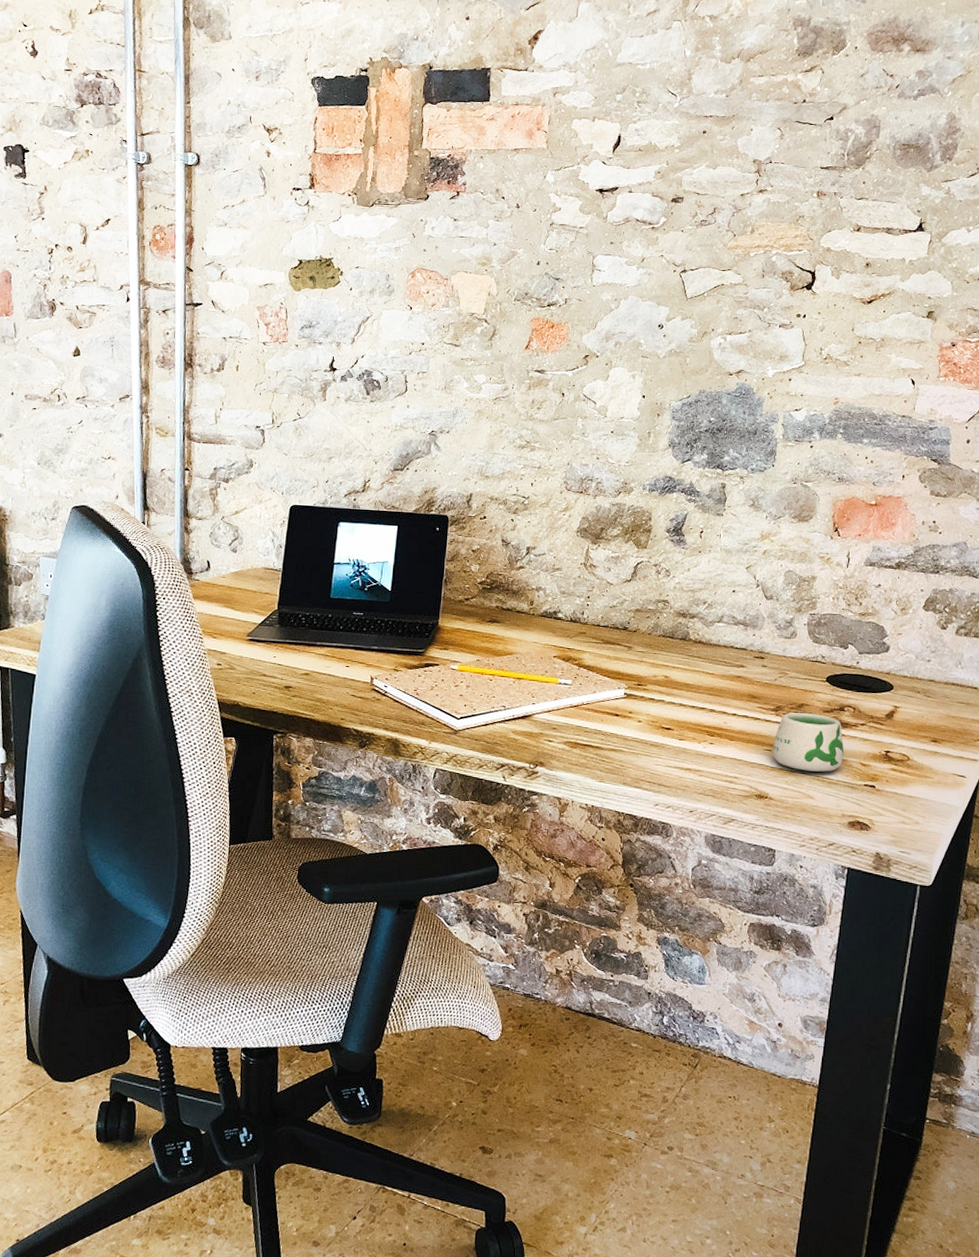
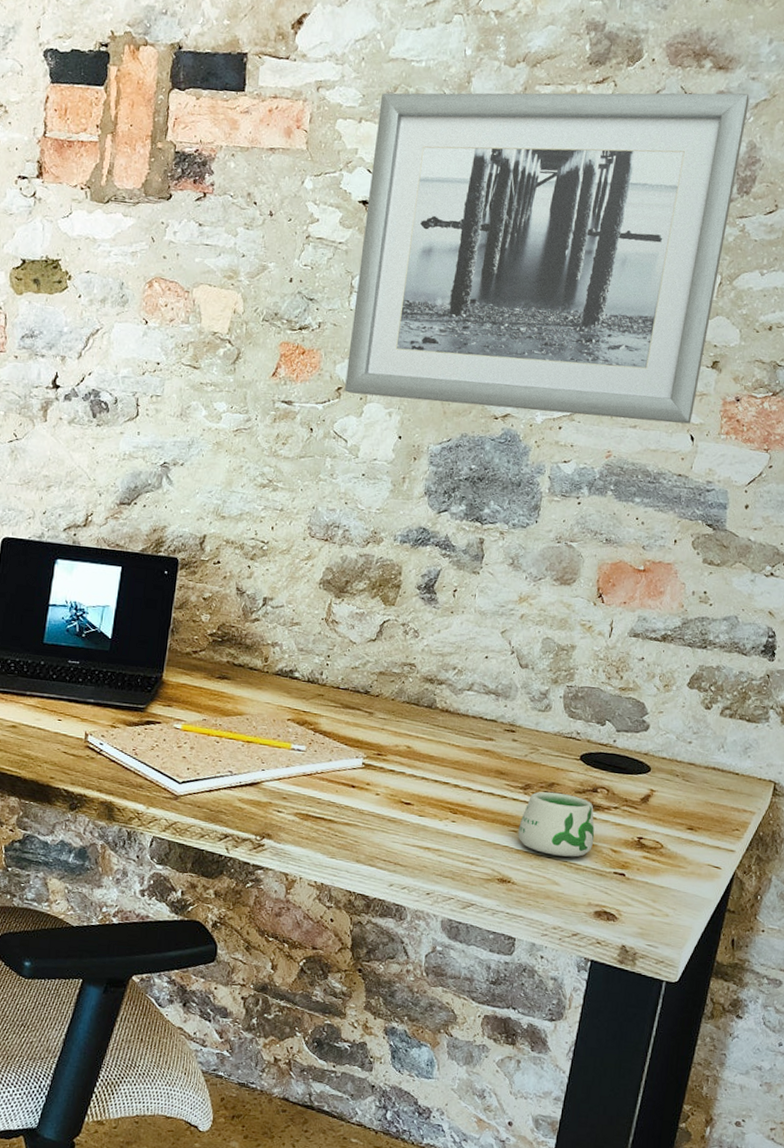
wall art: none [591,71,946,370] -> present [345,93,749,424]

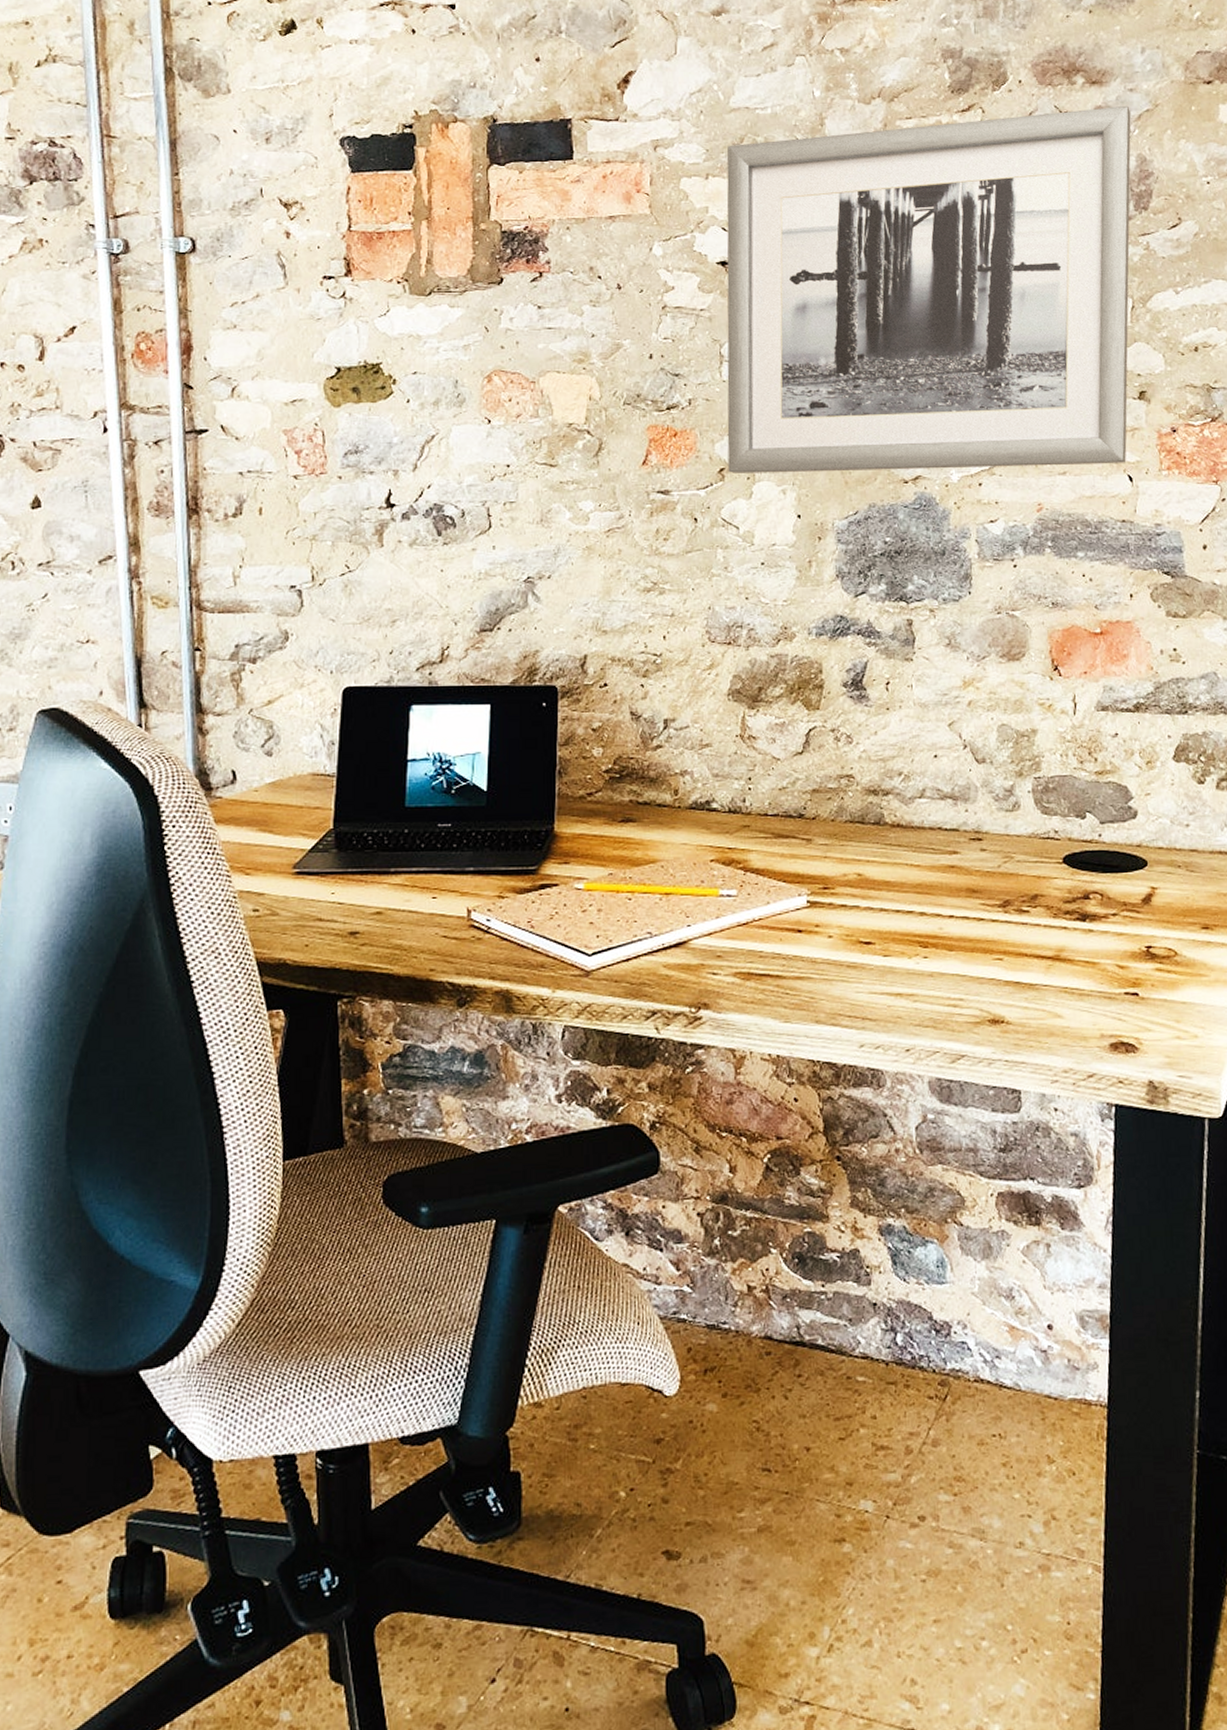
mug: present [518,791,595,857] -> none [1004,905,1096,982]

